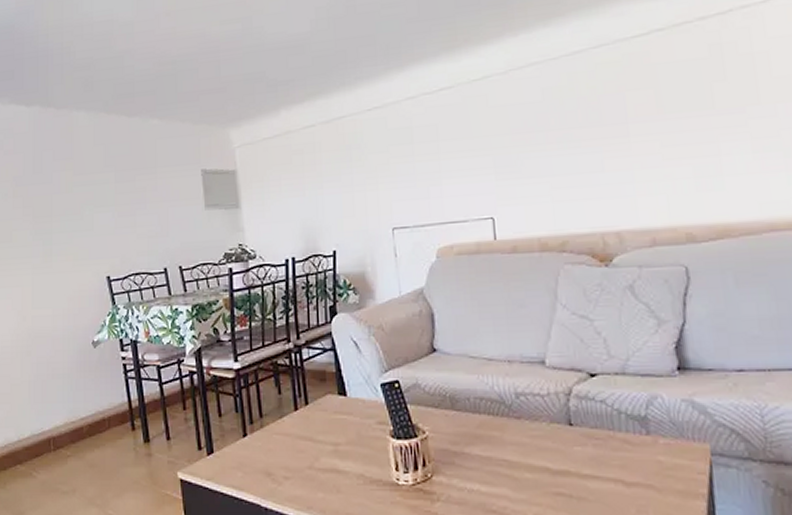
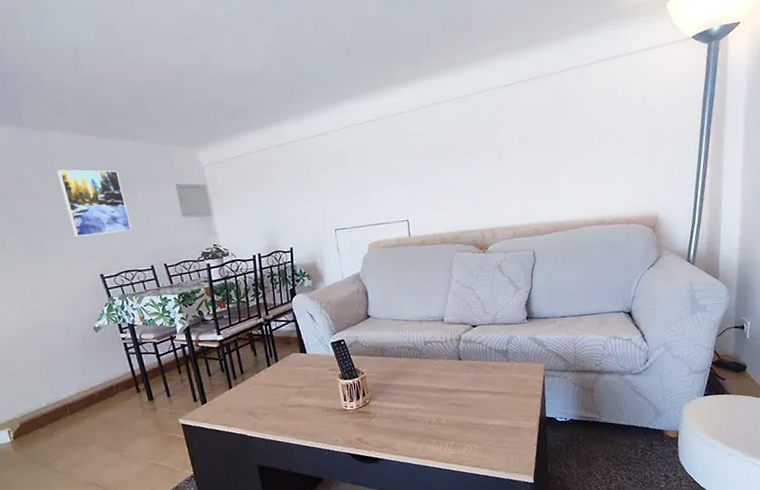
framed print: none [76,153,147,230] -> present [57,169,132,237]

